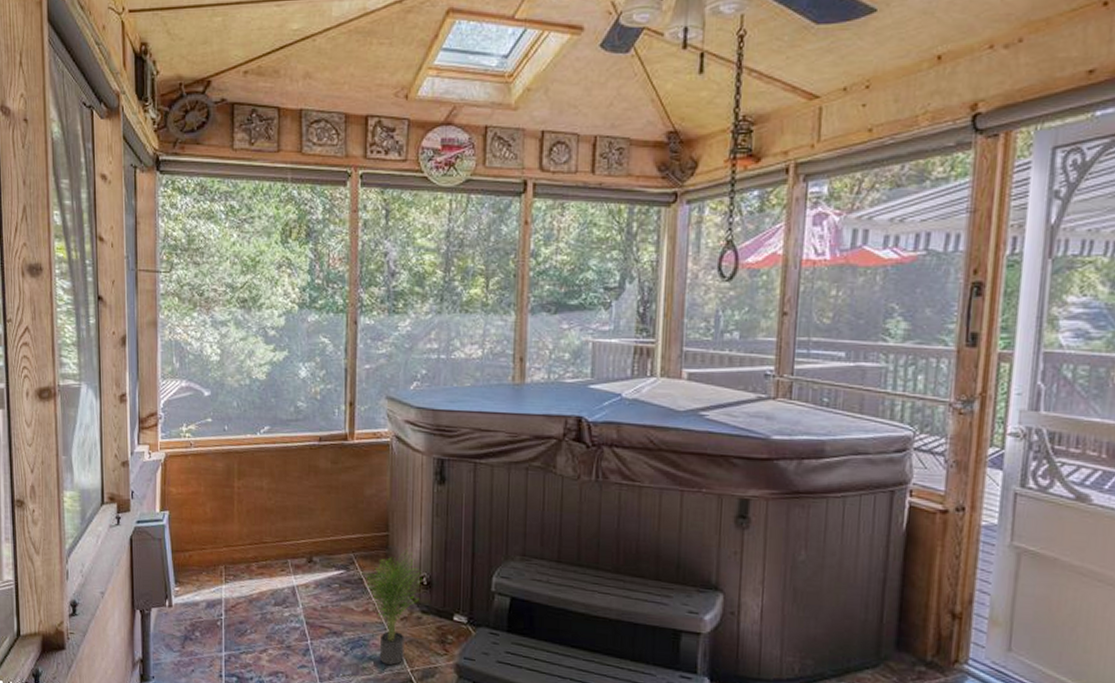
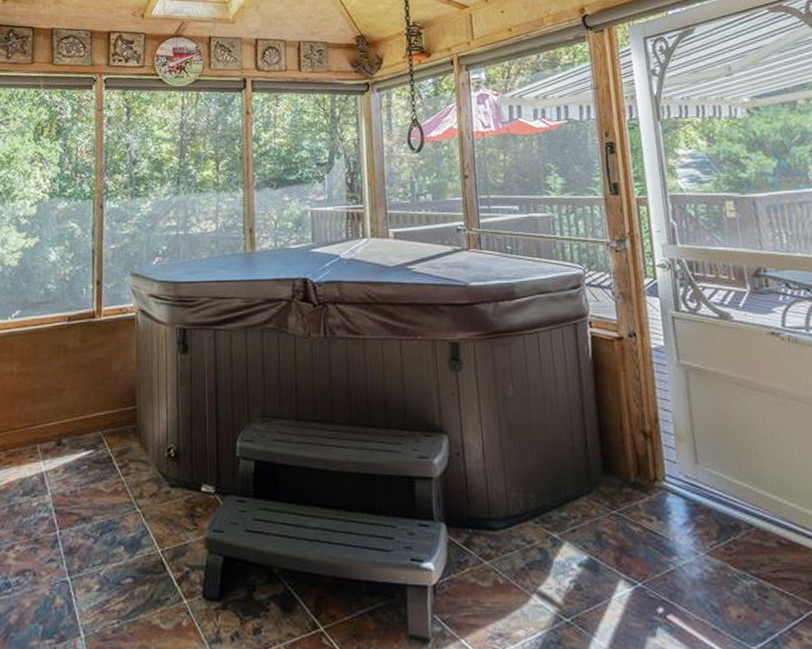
potted plant: present [360,547,422,665] -> none [109,419,170,547]

